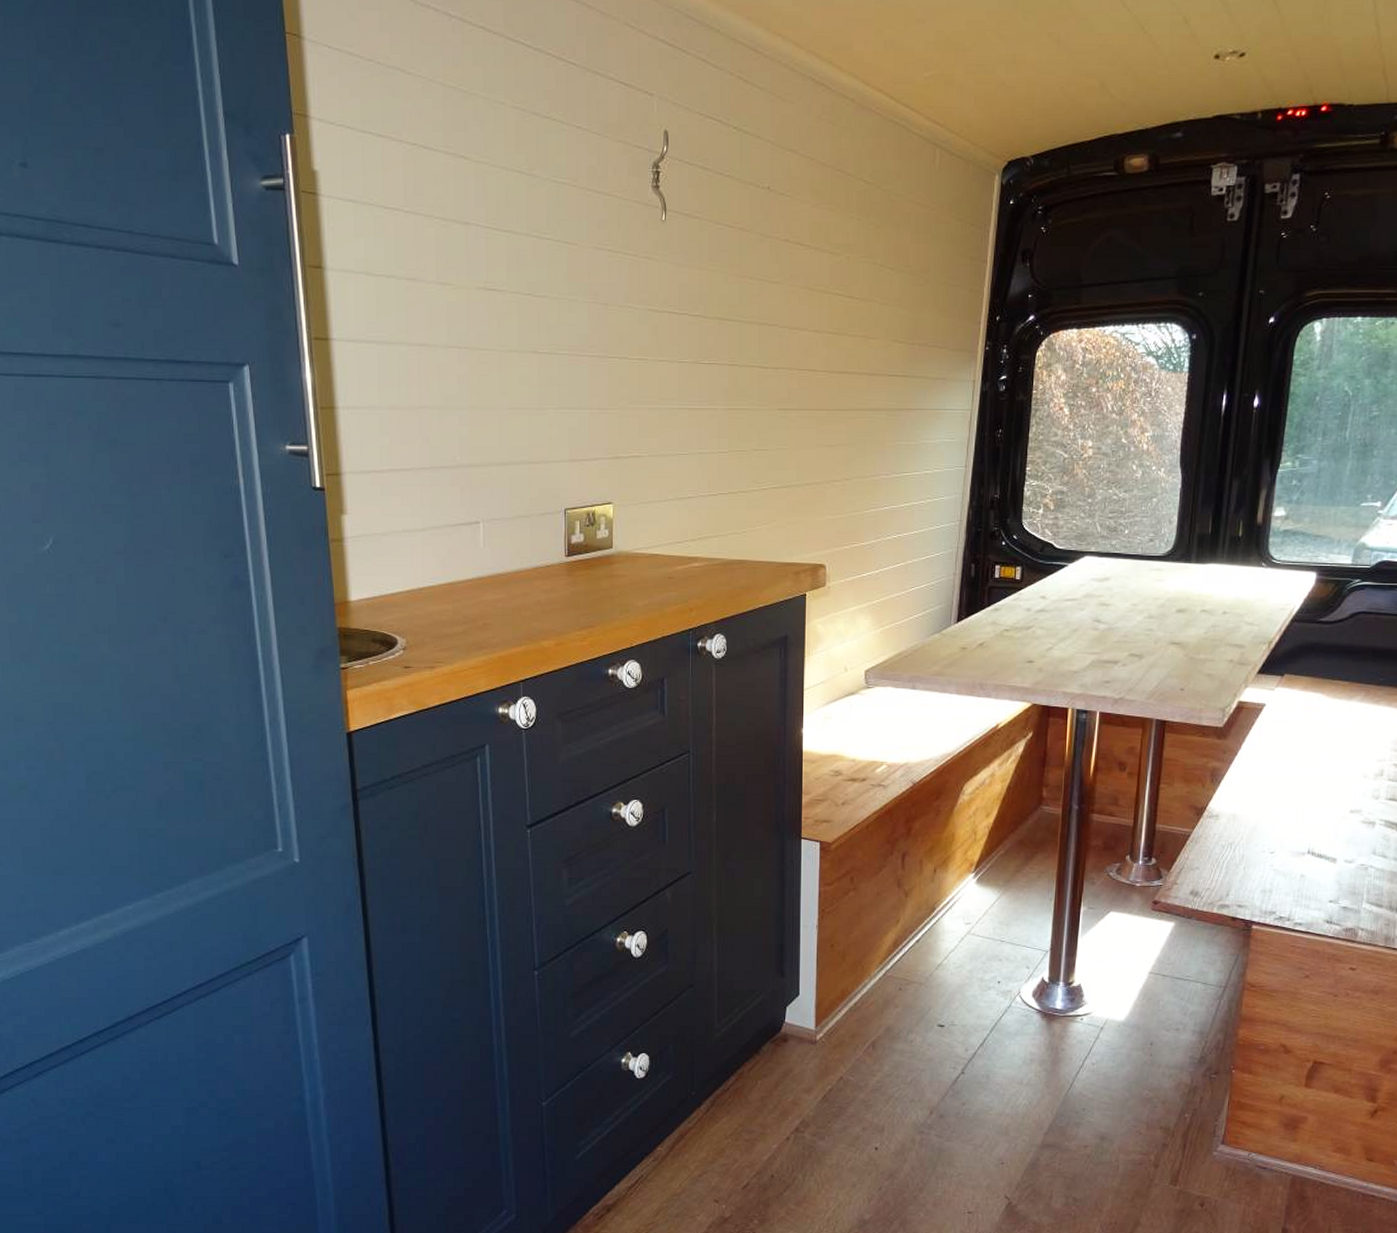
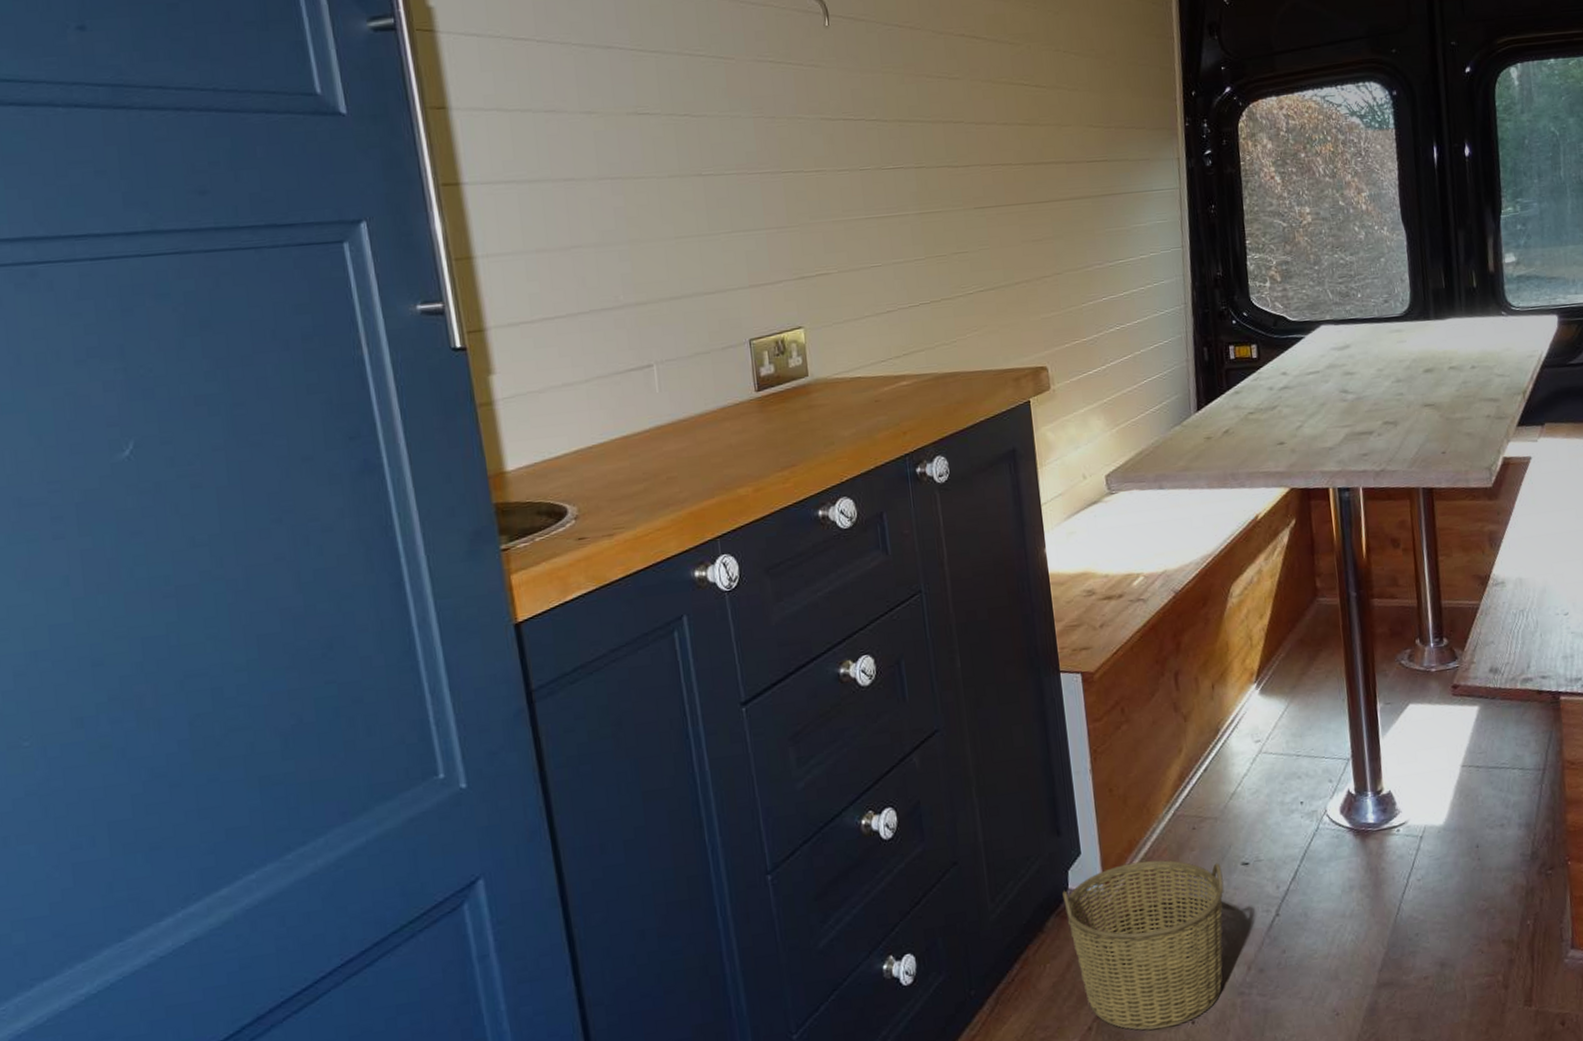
basket: none [779,1009,920,1149] -> present [1062,860,1224,1031]

